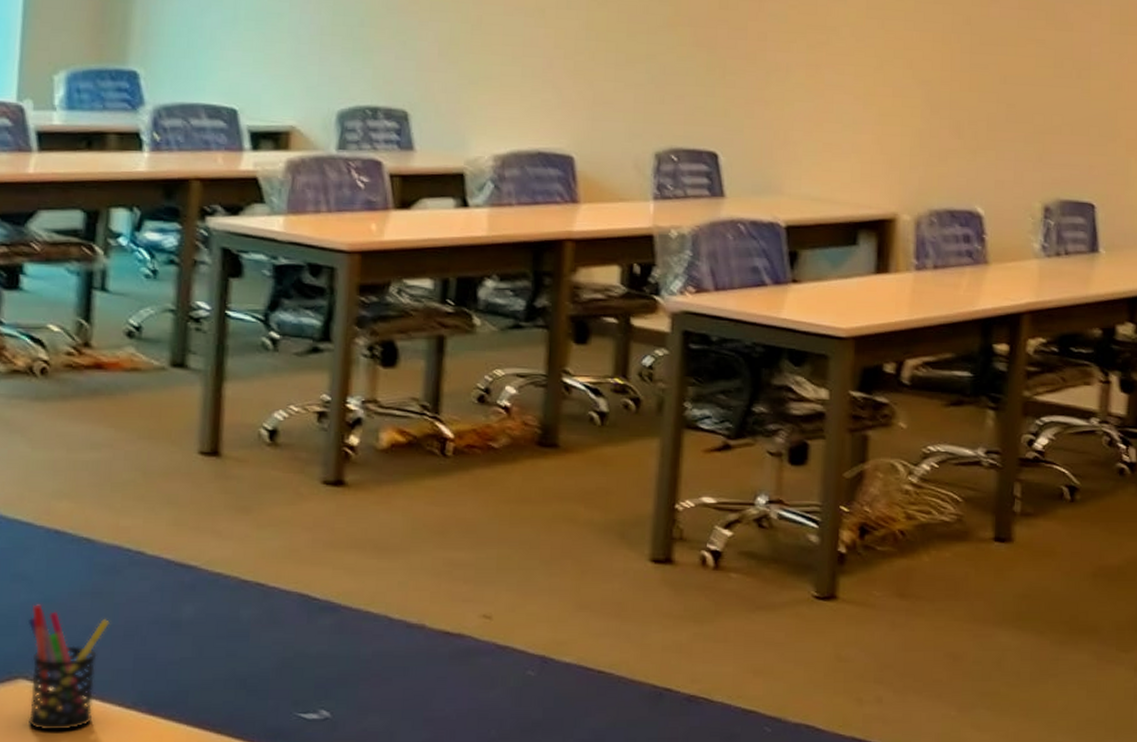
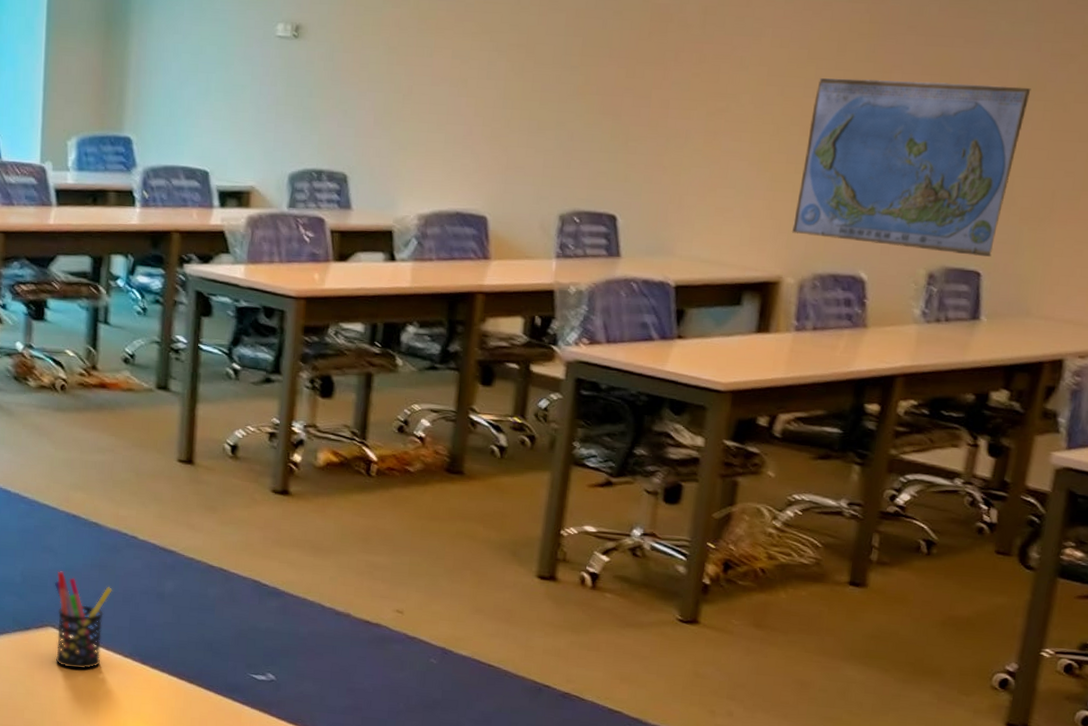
world map: none [903,11,1124,188] -> present [791,78,1031,257]

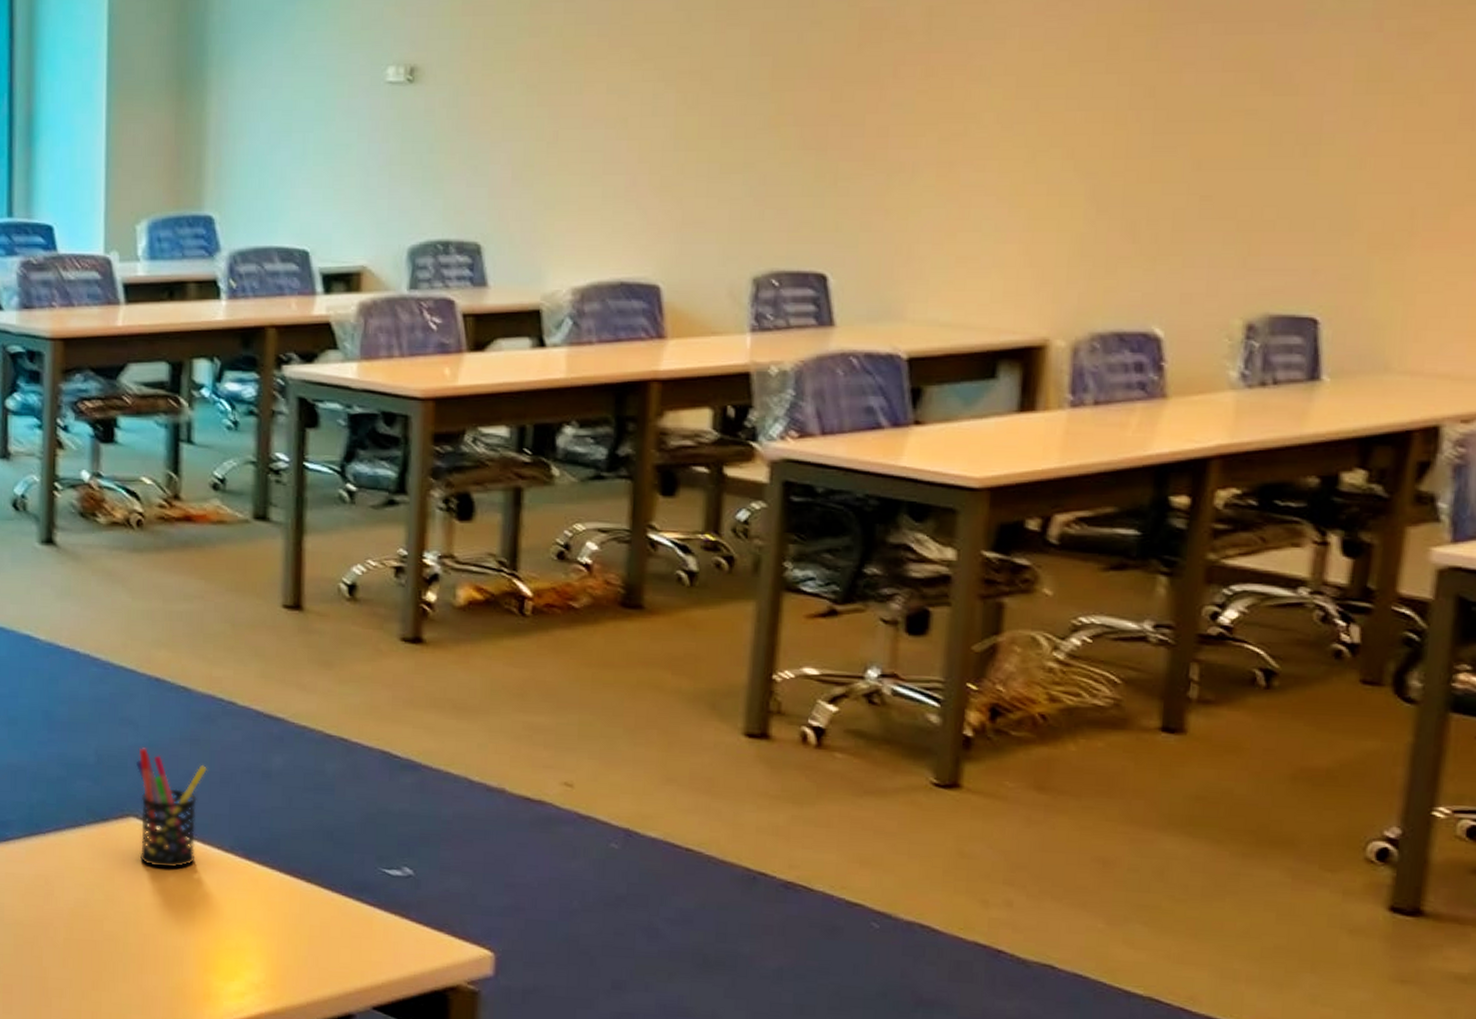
world map: present [791,78,1031,257] -> none [1058,78,1373,298]

